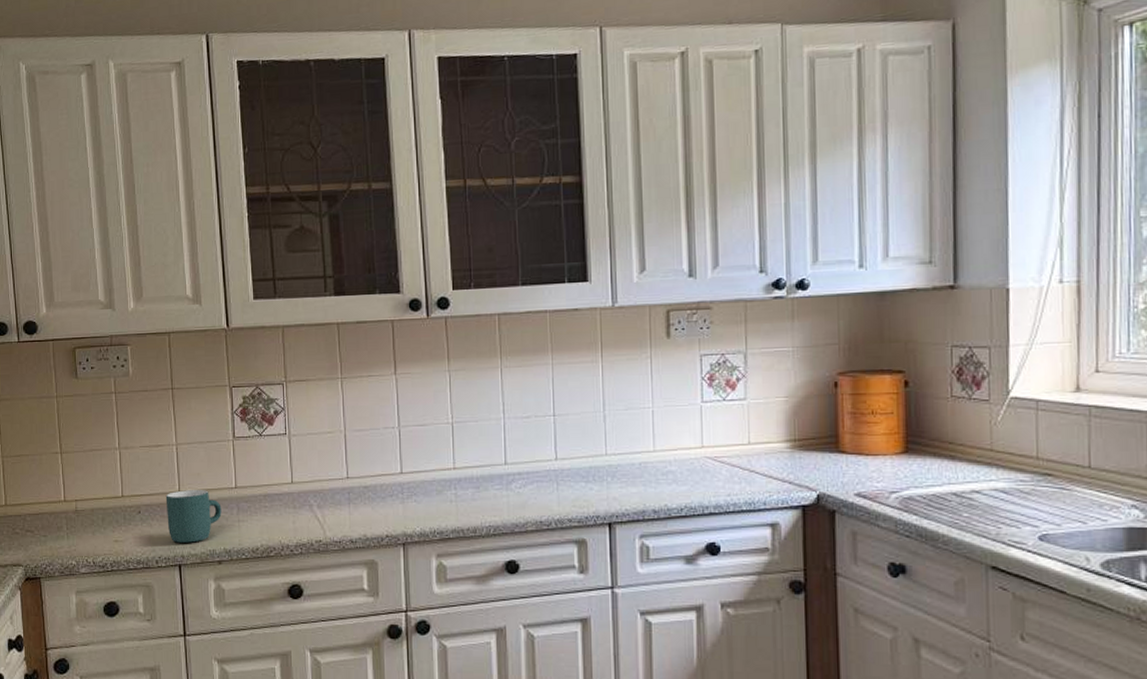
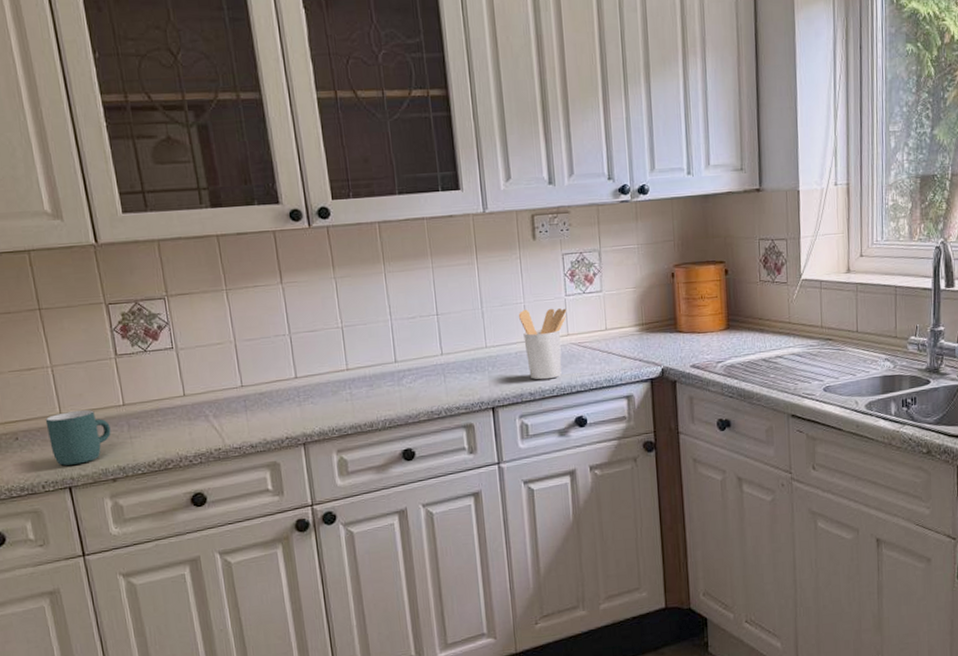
utensil holder: none [645,414,702,496] -> present [518,308,567,380]

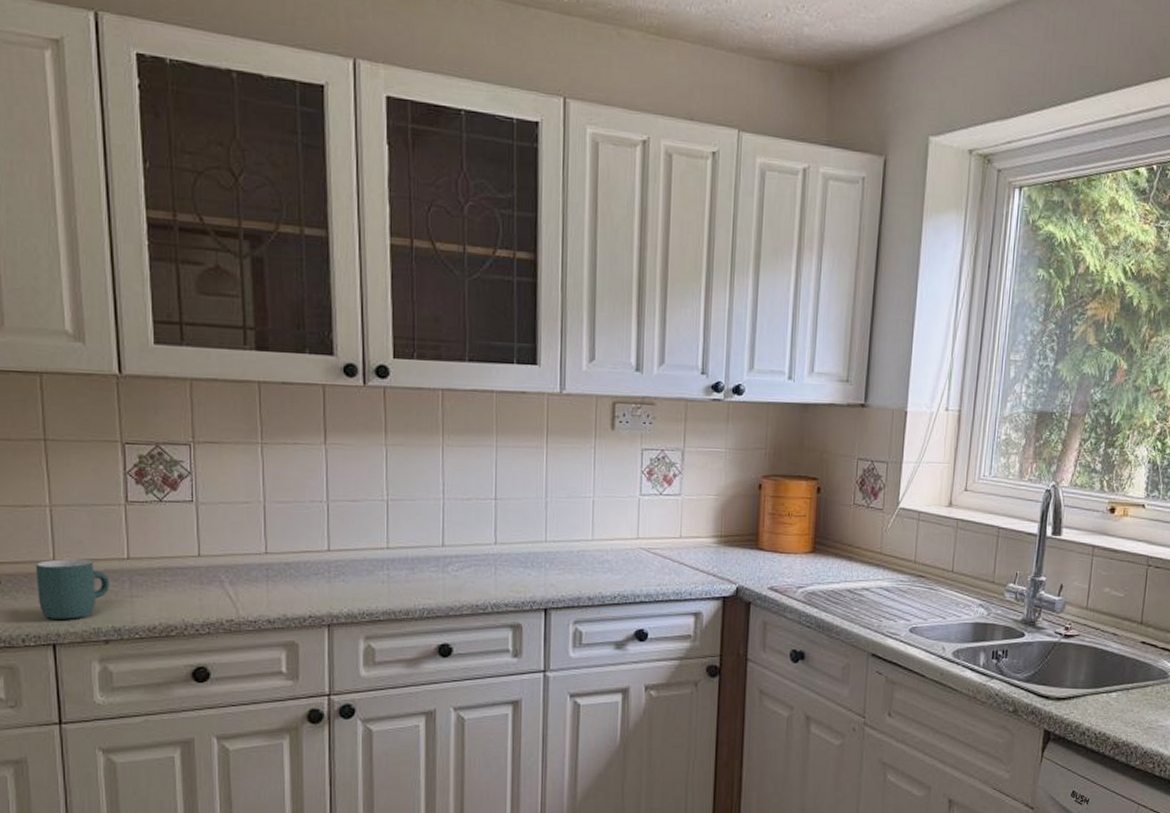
utensil holder: present [518,308,567,380] -> none [585,504,640,585]

